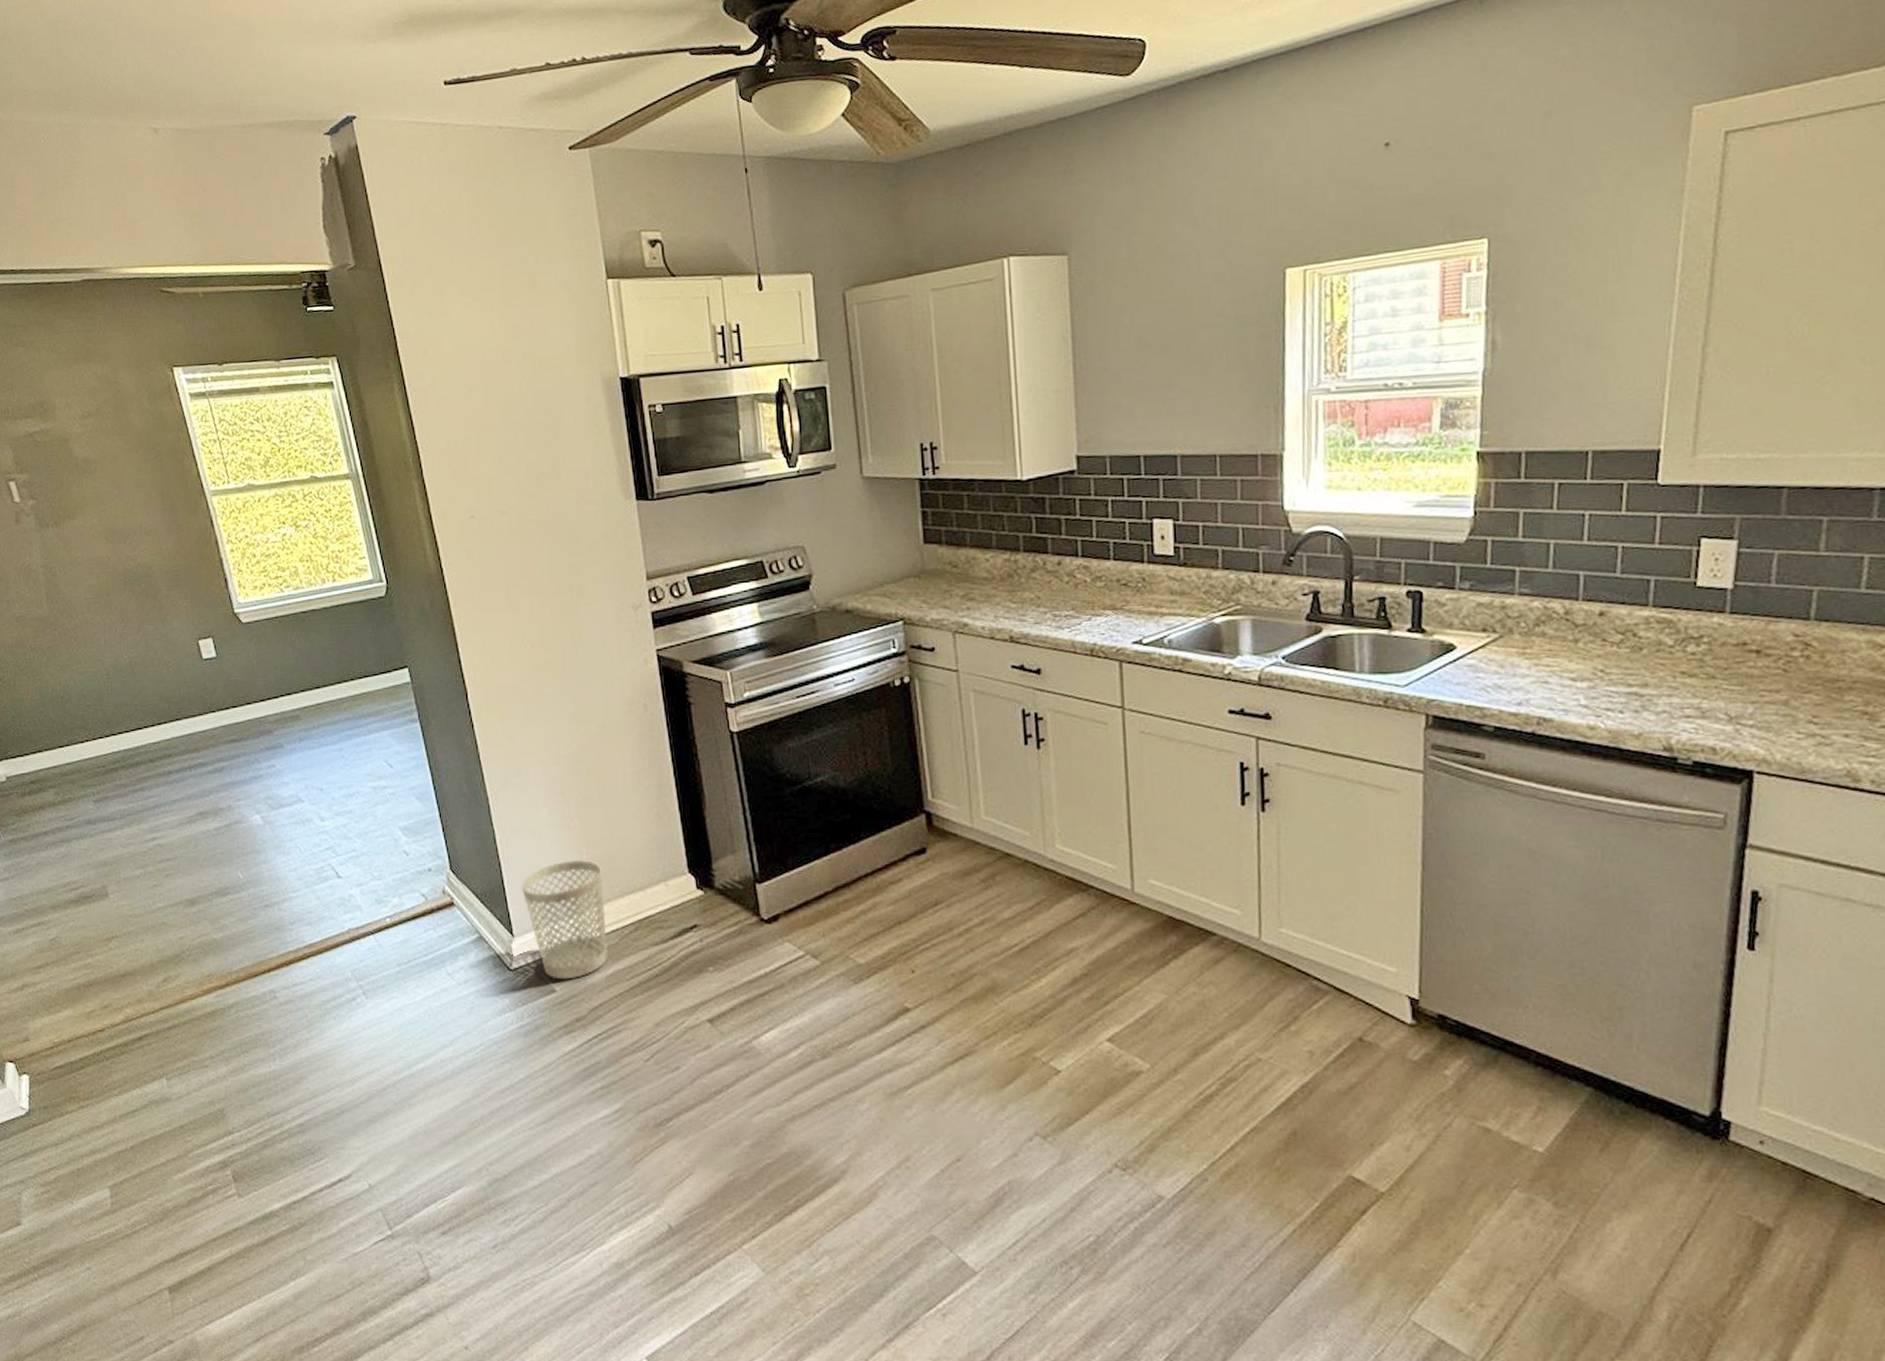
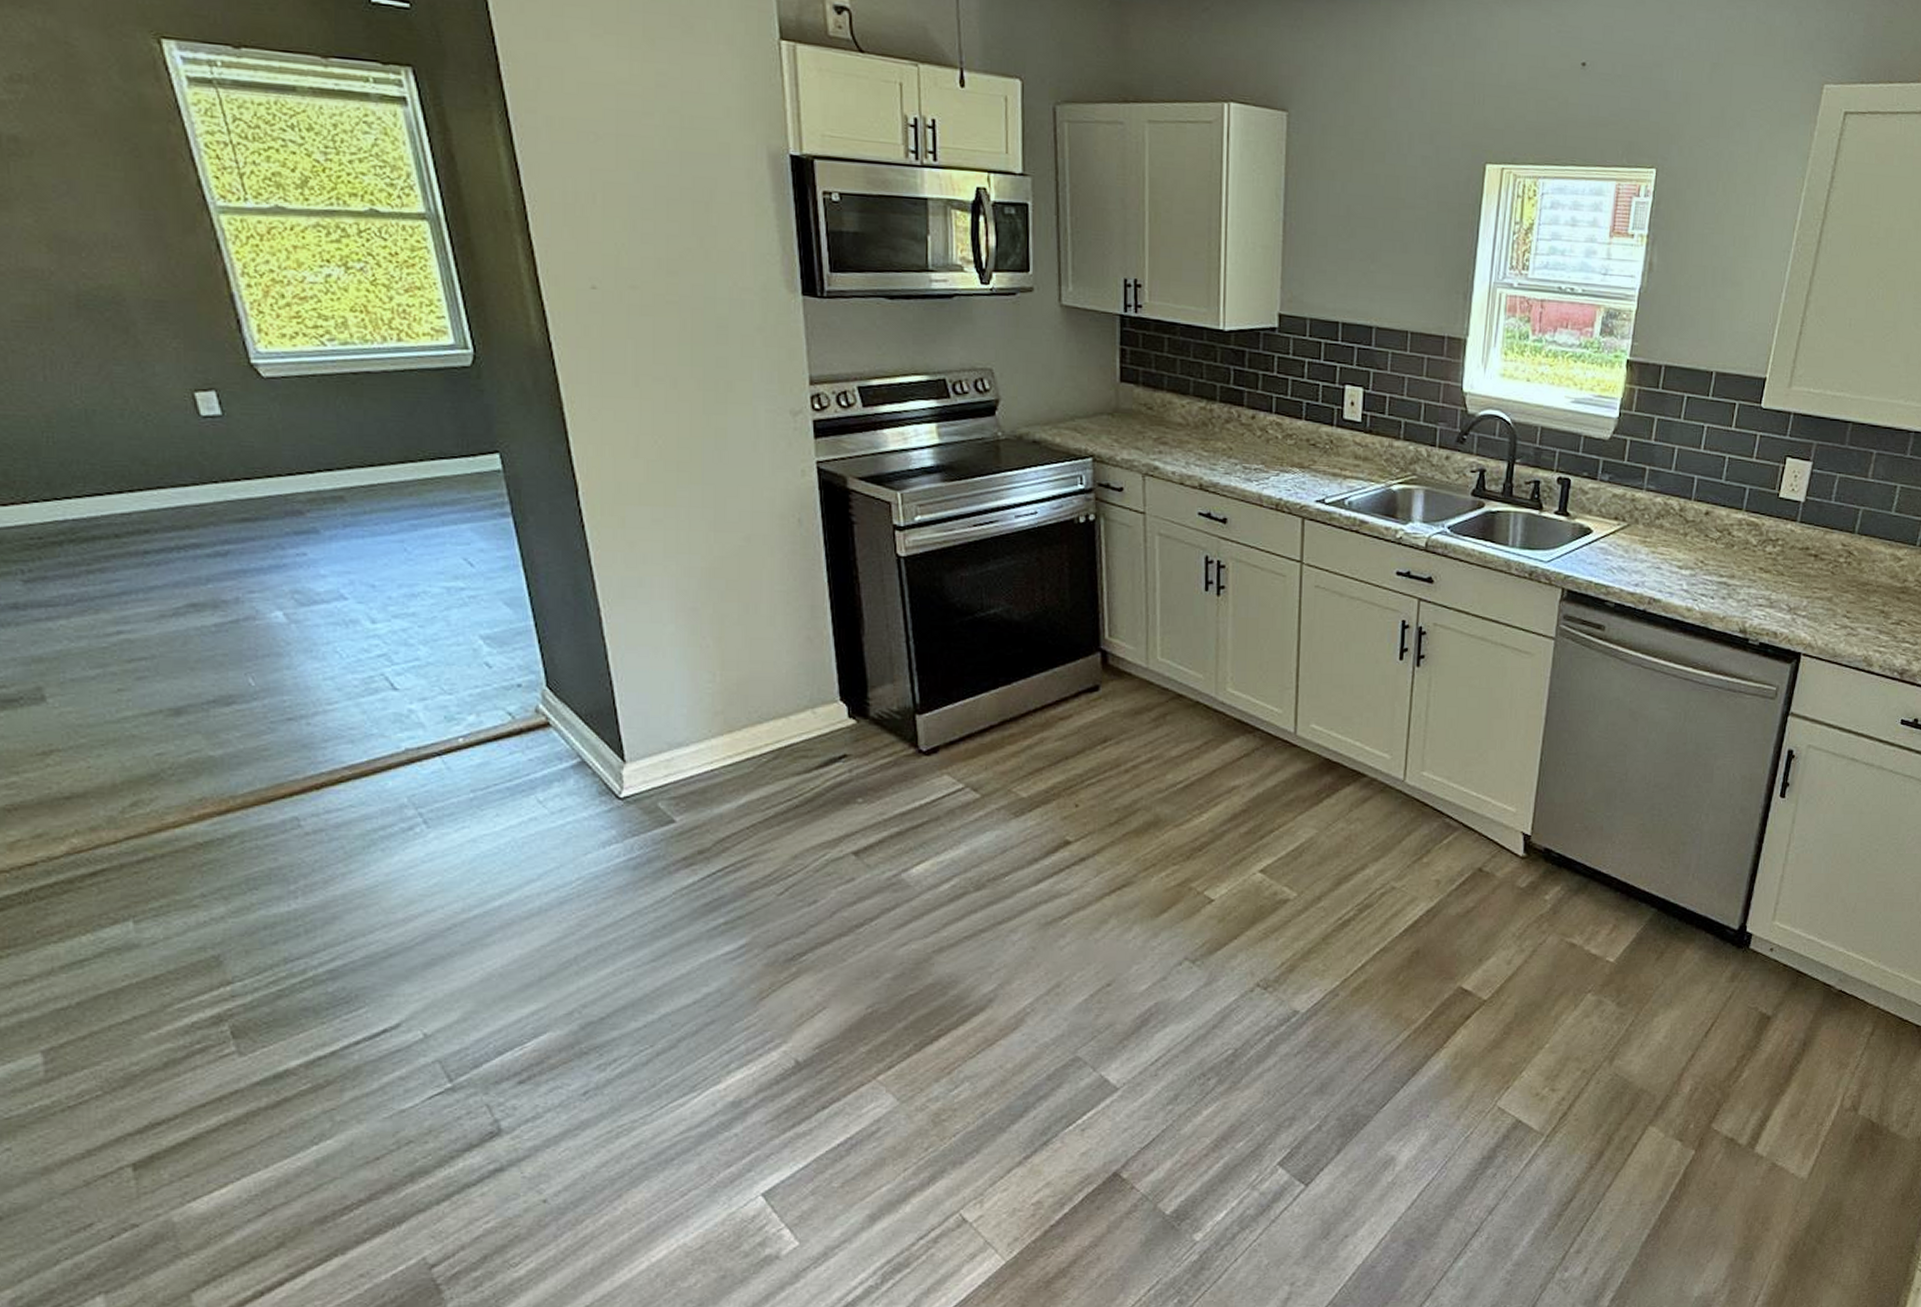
wastebasket: present [521,859,608,980] -> none [637,681,740,810]

